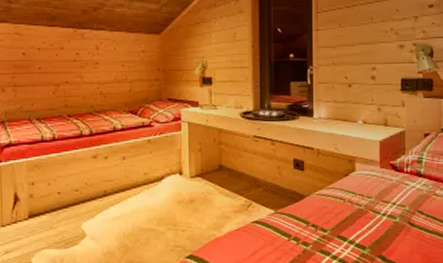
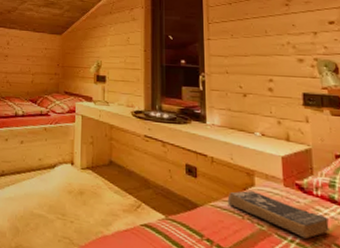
book: none [331,175,415,210] -> present [227,190,329,239]

